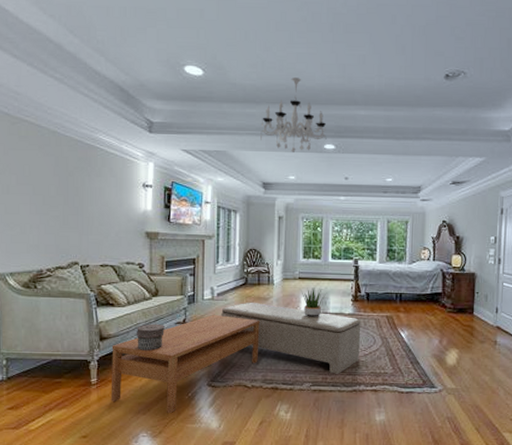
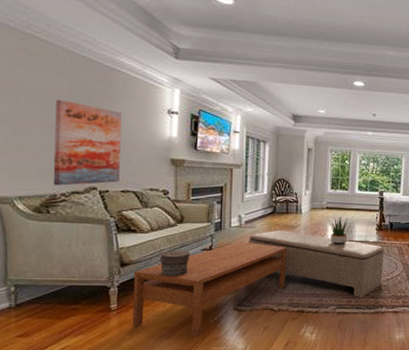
wall art: none [40,178,101,261] -> present [53,99,122,186]
chandelier: present [260,77,327,152] -> none [291,14,357,87]

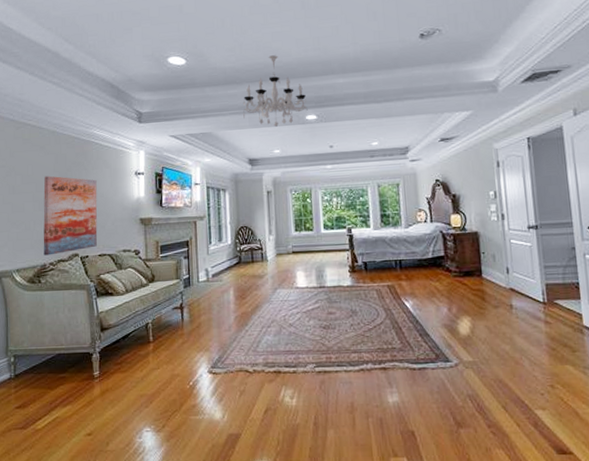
coffee table: present [132,241,287,338] -> none [112,296,258,406]
decorative box: present [160,250,190,276] -> none [136,310,163,339]
bench: present [249,229,384,297] -> none [217,280,363,353]
chandelier: none [291,14,357,87] -> present [243,55,308,127]
potted plant: present [328,217,353,245] -> none [295,261,323,293]

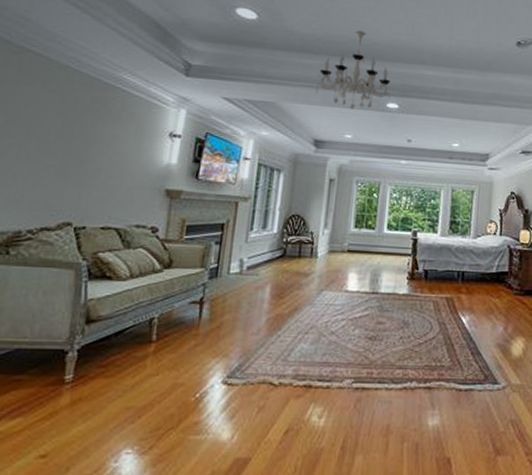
wall art: present [43,175,98,256] -> none [20,119,115,221]

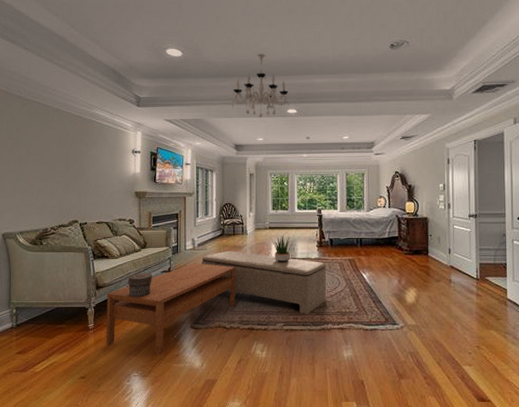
coffee table: none [88,292,296,422] -> present [106,262,236,355]
decorative box: none [135,302,175,338] -> present [128,272,152,297]
bench: none [249,277,417,368] -> present [201,250,327,314]
potted plant: none [349,262,380,298] -> present [271,236,295,263]

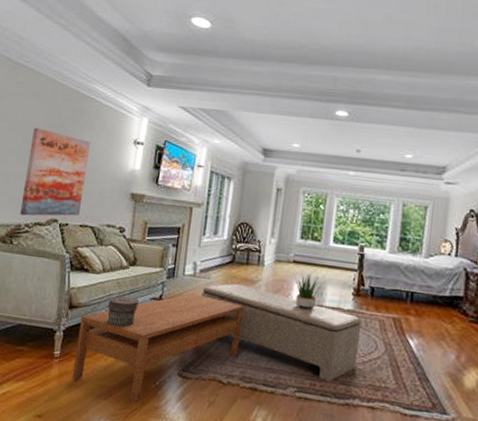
wall art: none [45,149,97,221] -> present [20,127,90,216]
chandelier: present [232,54,289,118] -> none [265,35,340,117]

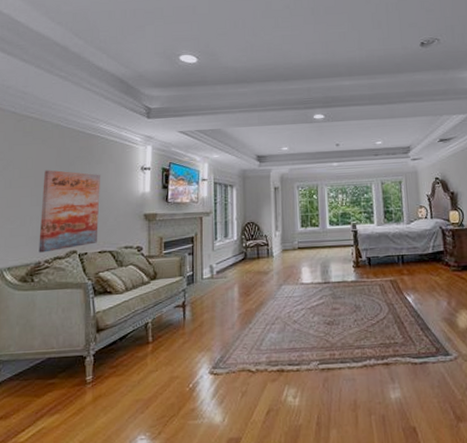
coffee table: present [72,293,244,403] -> none [107,293,262,410]
decorative box: present [107,296,139,327] -> none [135,309,163,340]
bench: present [202,283,362,382] -> none [221,277,367,349]
potted plant: present [294,273,325,310] -> none [301,256,328,288]

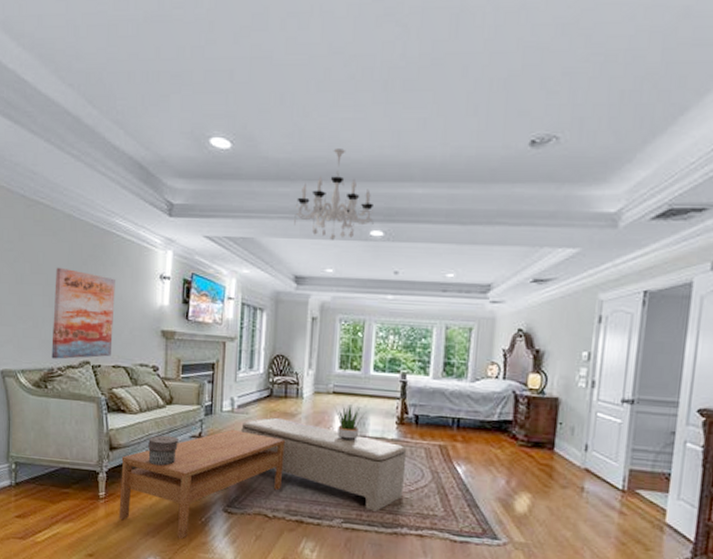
coffee table: none [107,293,262,410] -> present [119,429,285,539]
decorative box: none [135,309,163,340] -> present [148,435,178,466]
bench: none [221,277,367,349] -> present [241,417,407,512]
chandelier: none [253,57,316,125] -> present [294,149,374,240]
potted plant: none [301,256,328,288] -> present [335,404,367,441]

